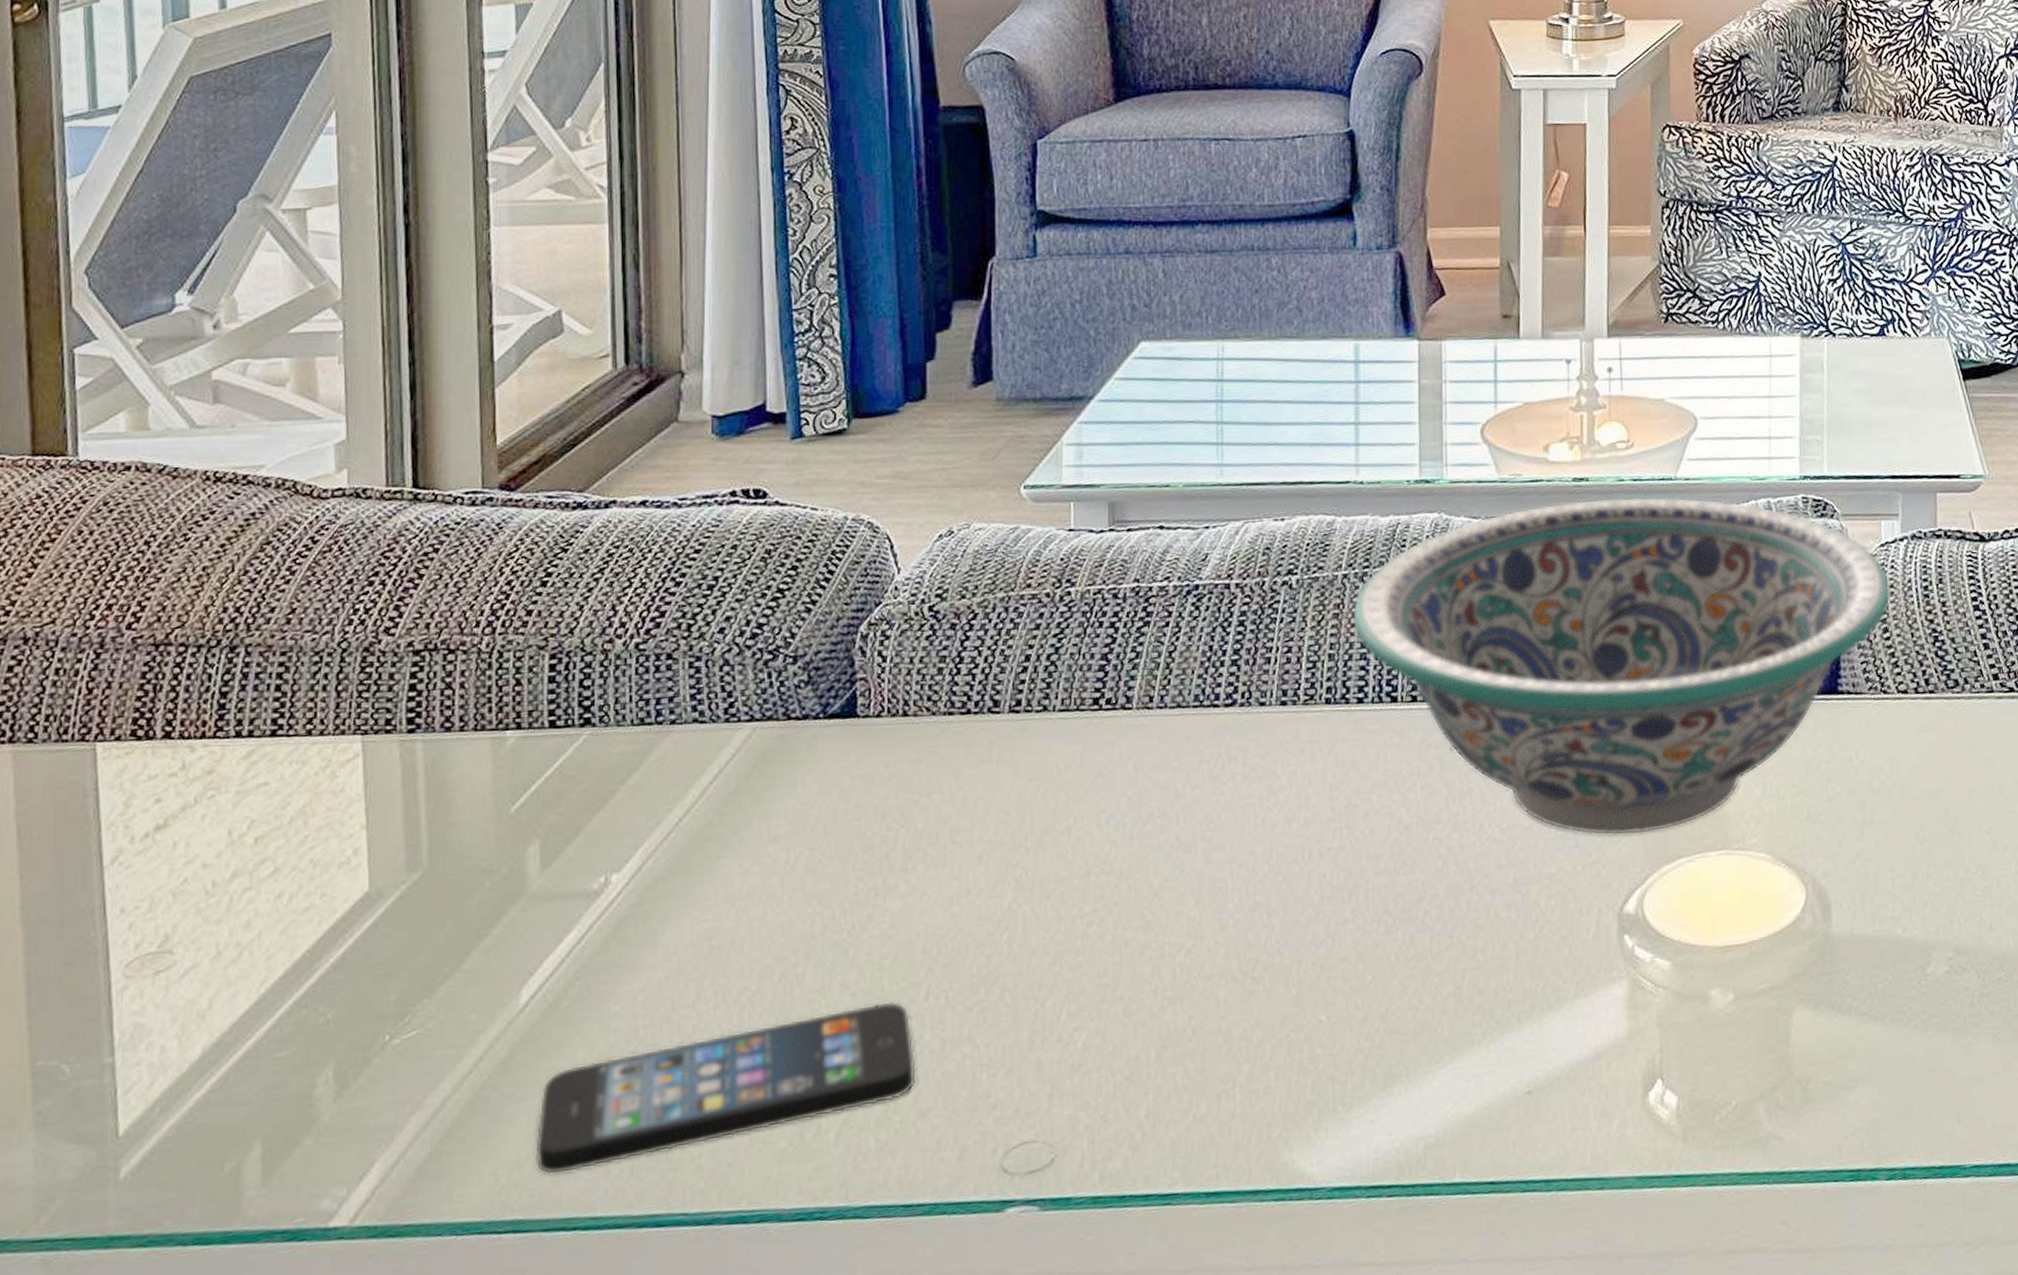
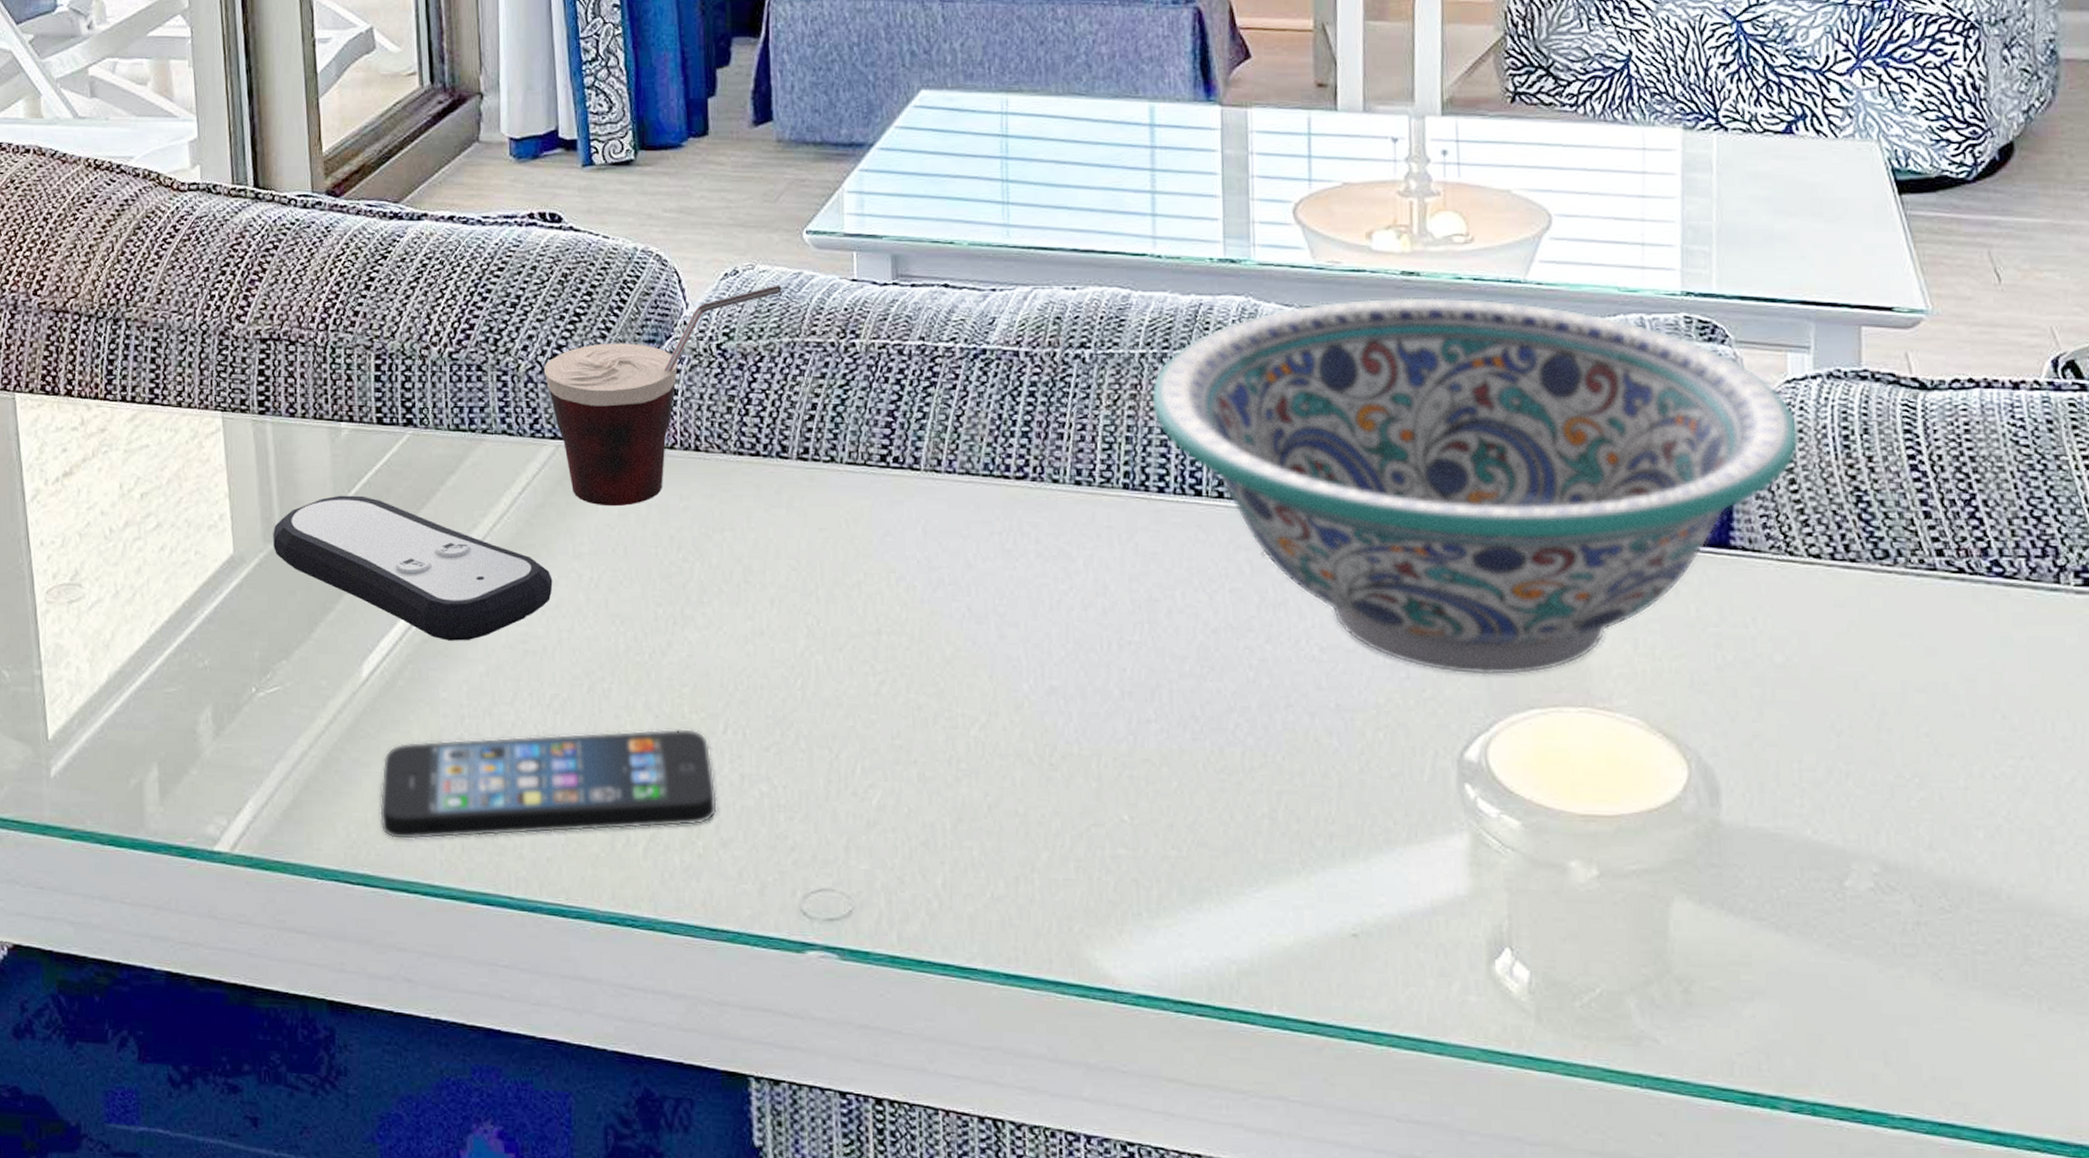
remote control: none [419,807,744,950] -> present [273,495,553,641]
cup: none [741,541,997,785] -> present [543,285,782,507]

